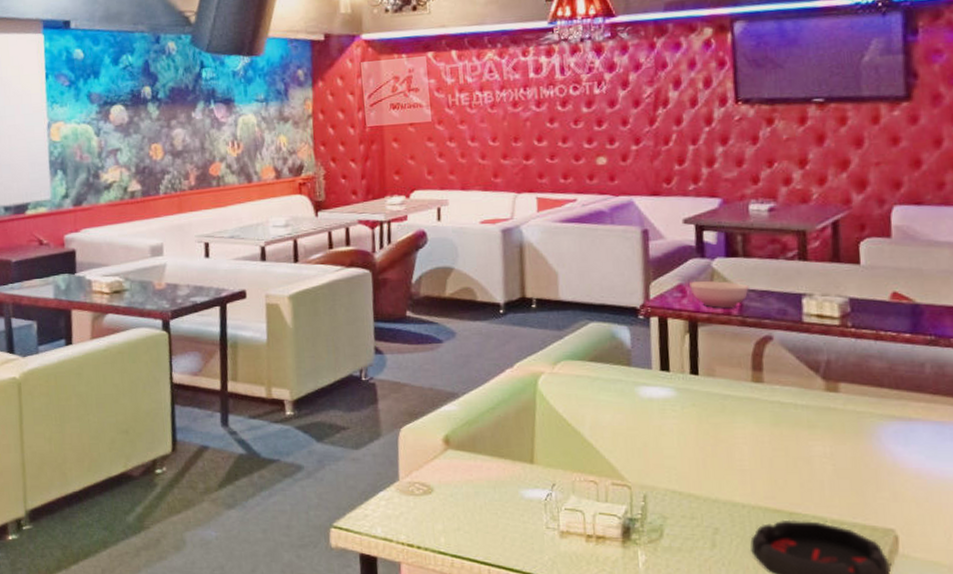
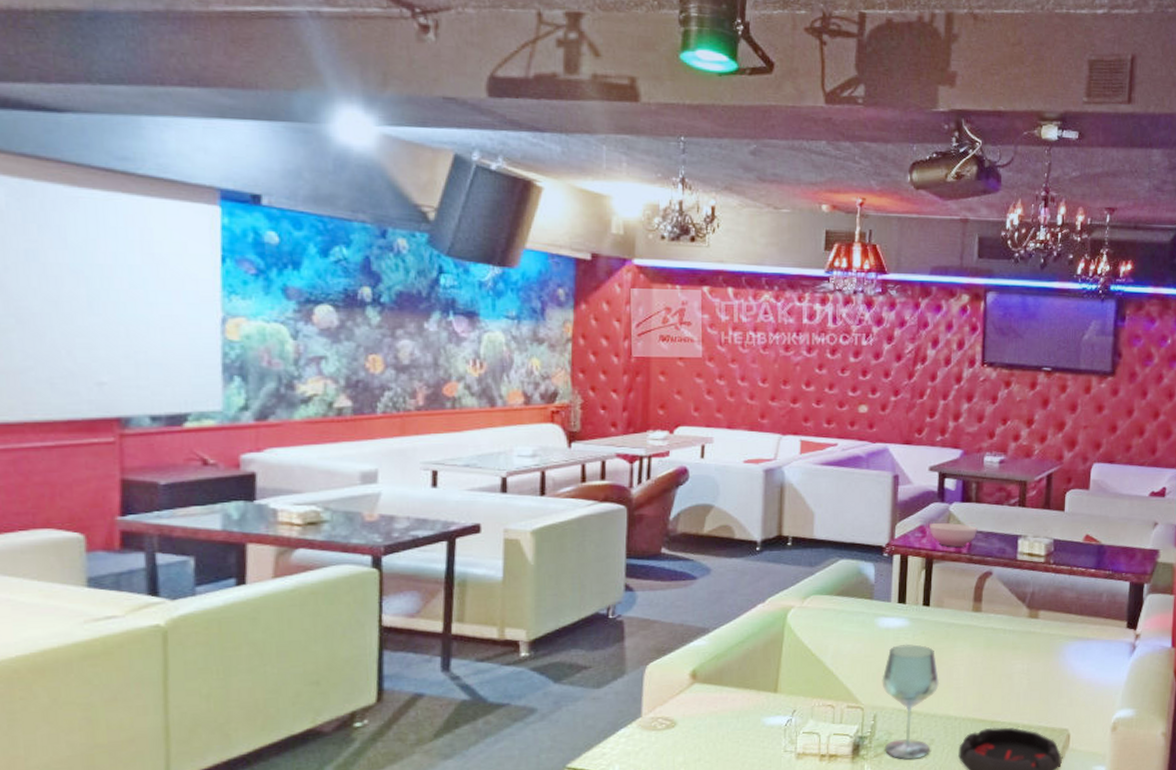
wine glass: none [649,416,720,548] -> present [882,644,940,759]

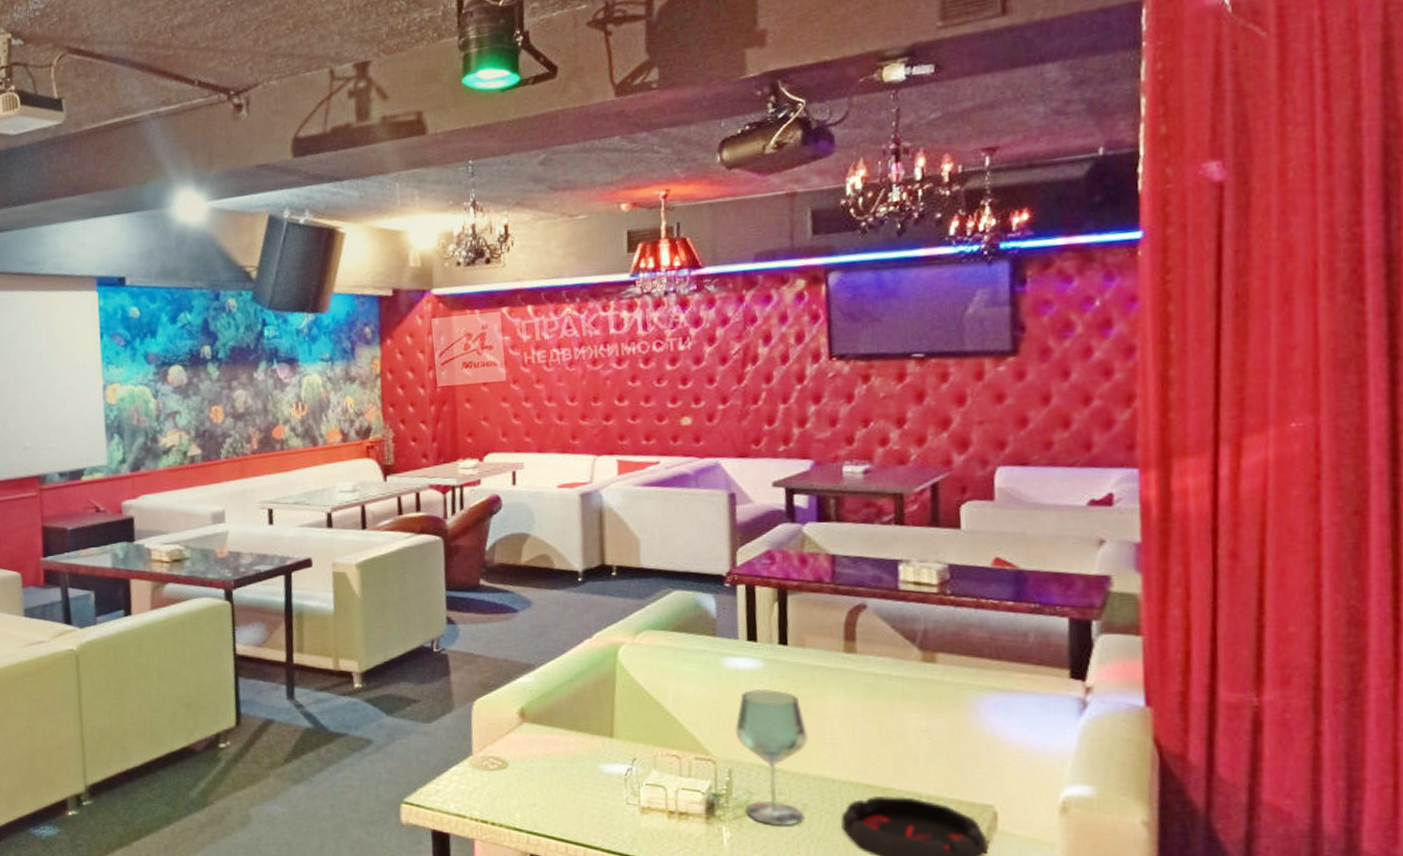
bowl: present [929,522,978,547] -> none [779,546,842,575]

